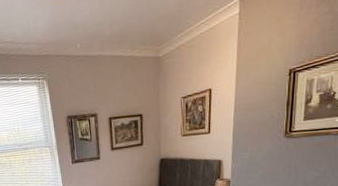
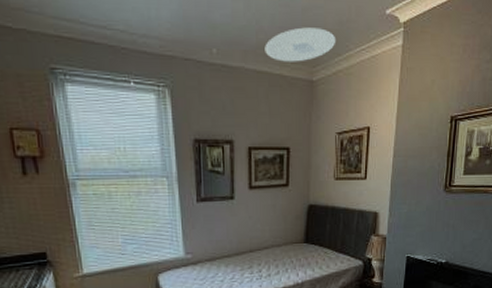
ceiling light: none [117,12,178,46] -> present [265,27,336,62]

